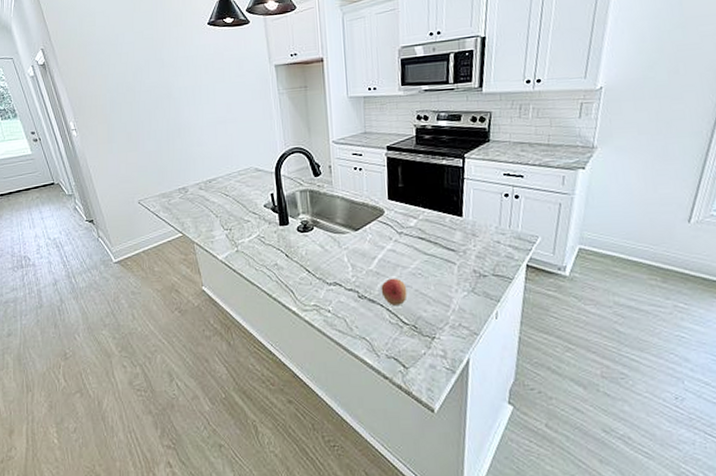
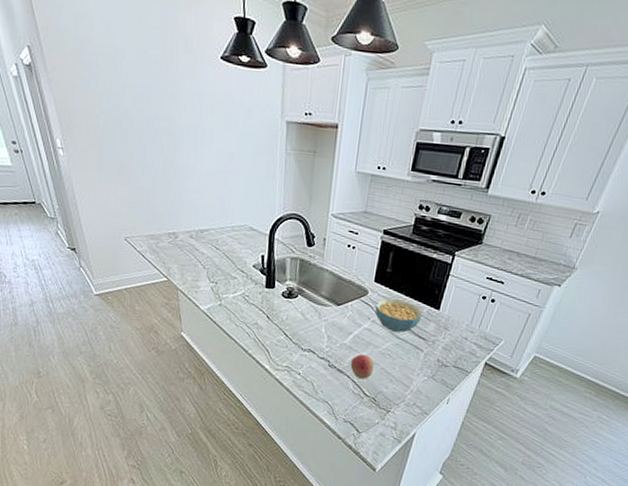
cereal bowl: none [394,212,446,249] -> present [375,298,422,333]

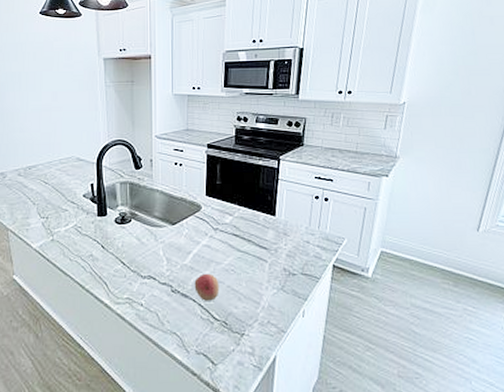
cereal bowl: present [375,298,422,333] -> none [211,209,259,246]

